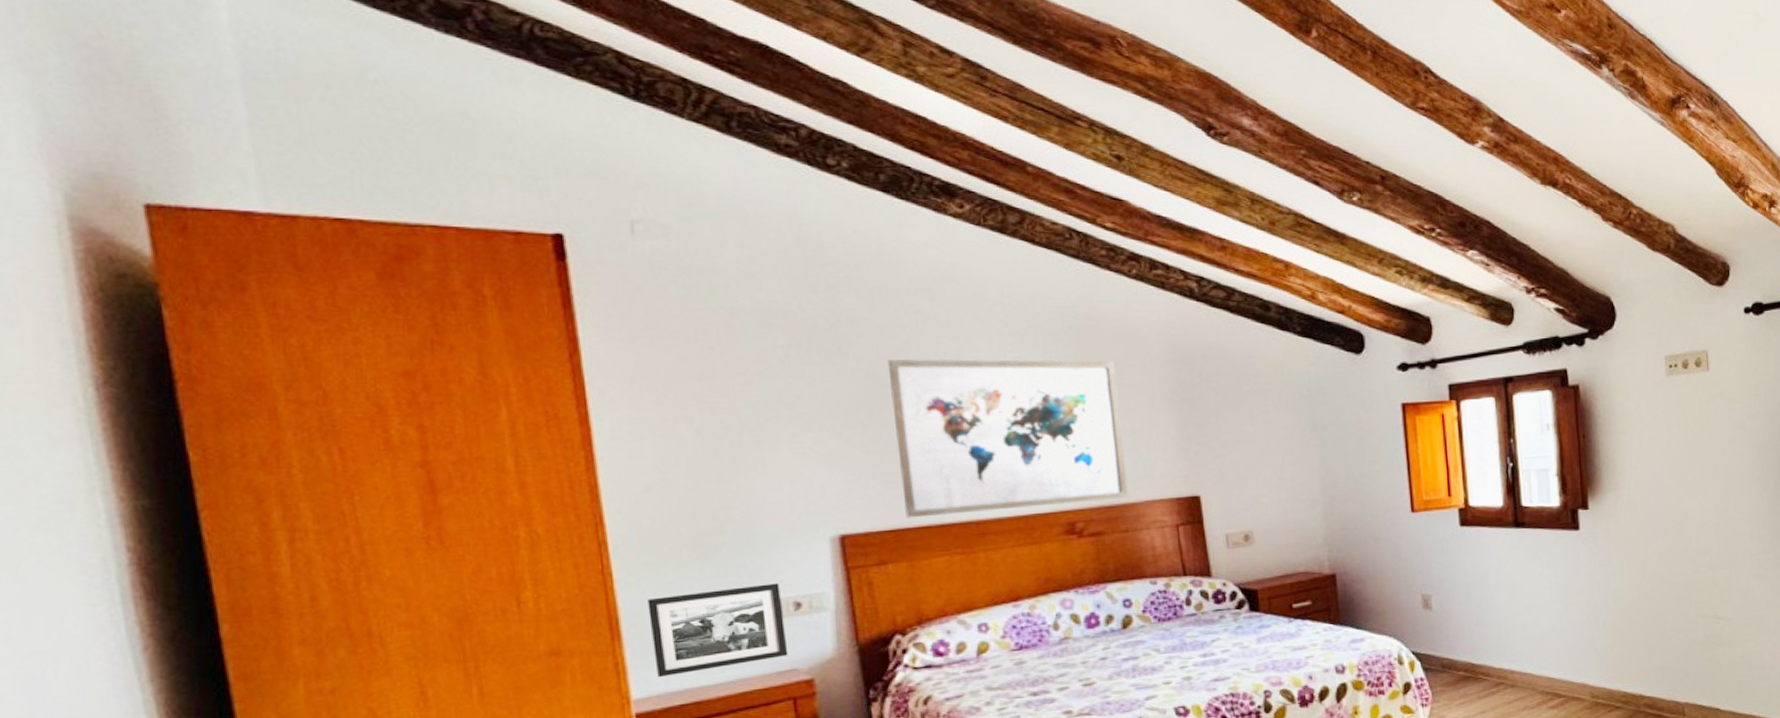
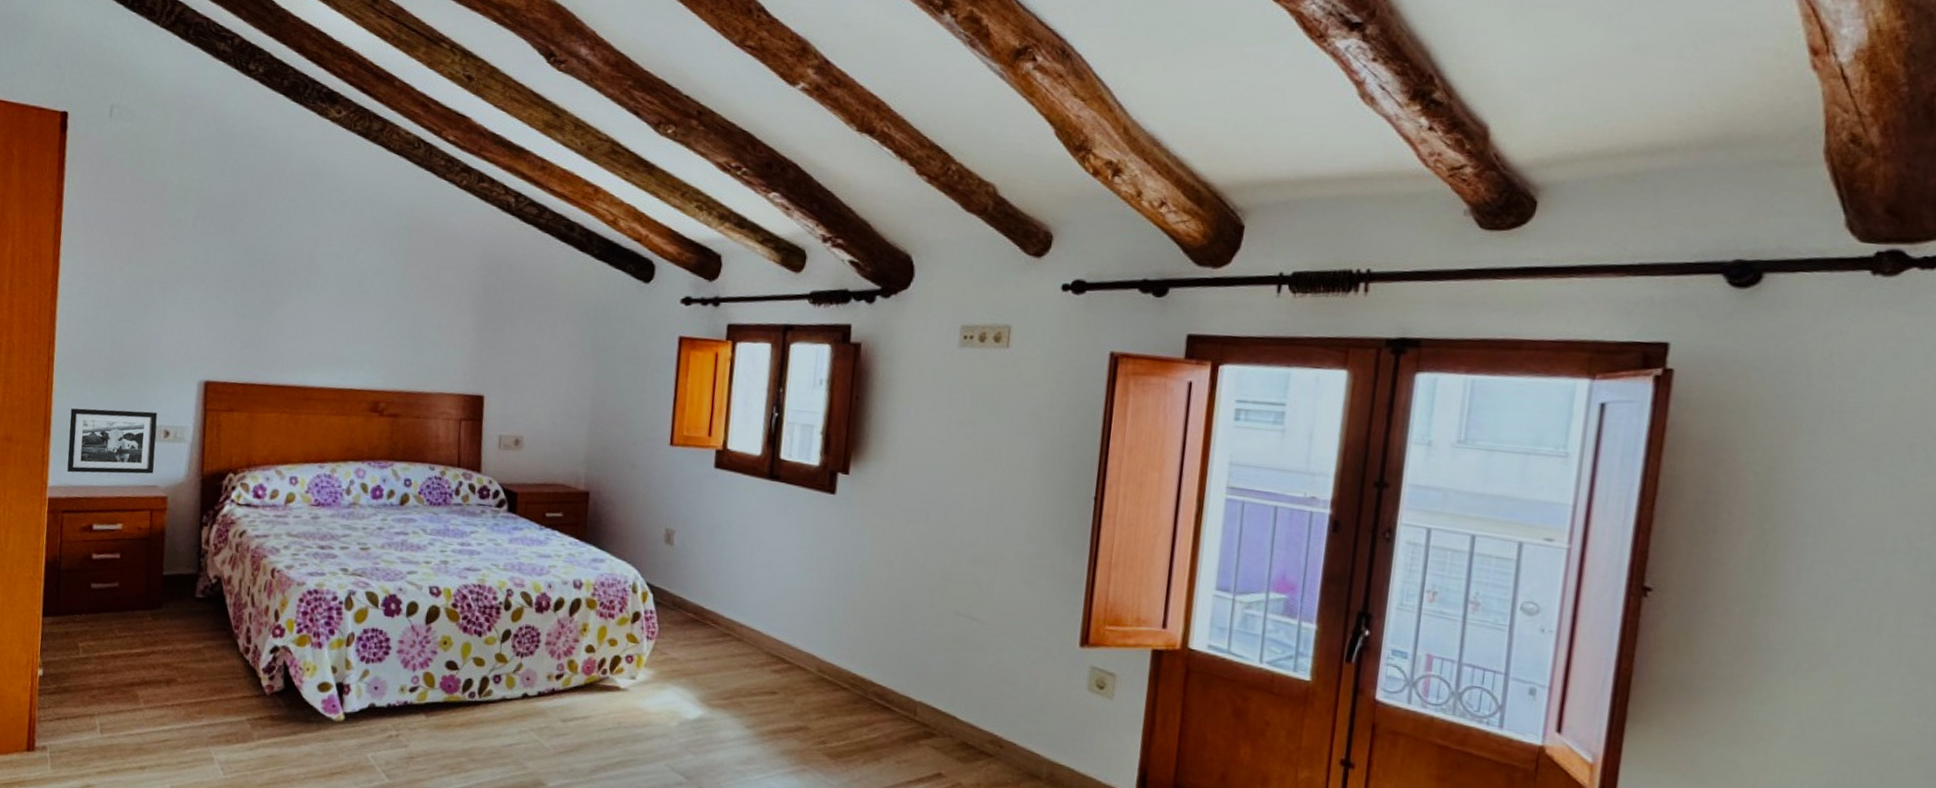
wall art: present [887,358,1129,518] -> none [253,238,435,387]

